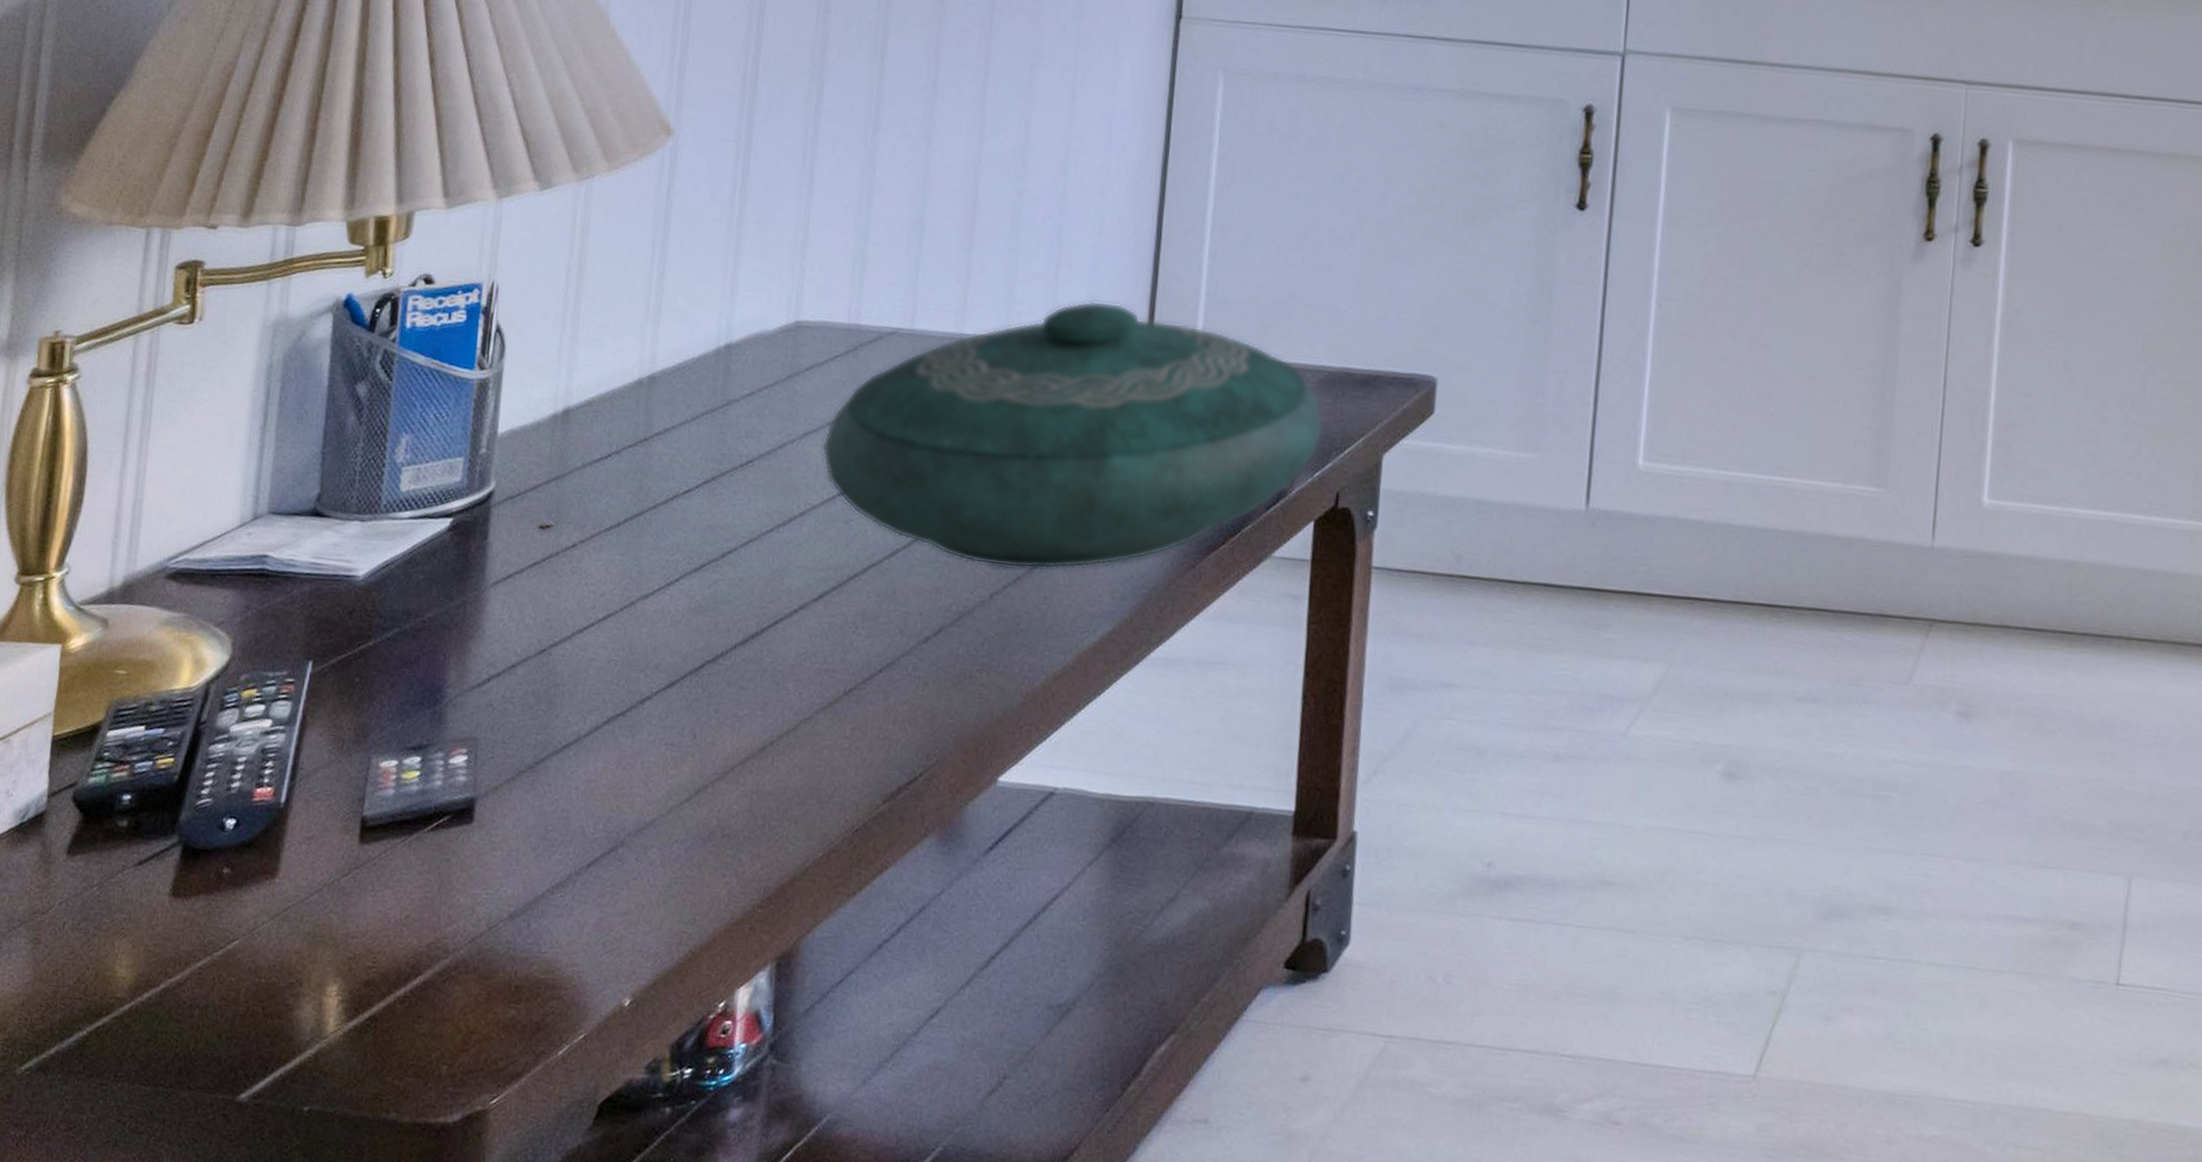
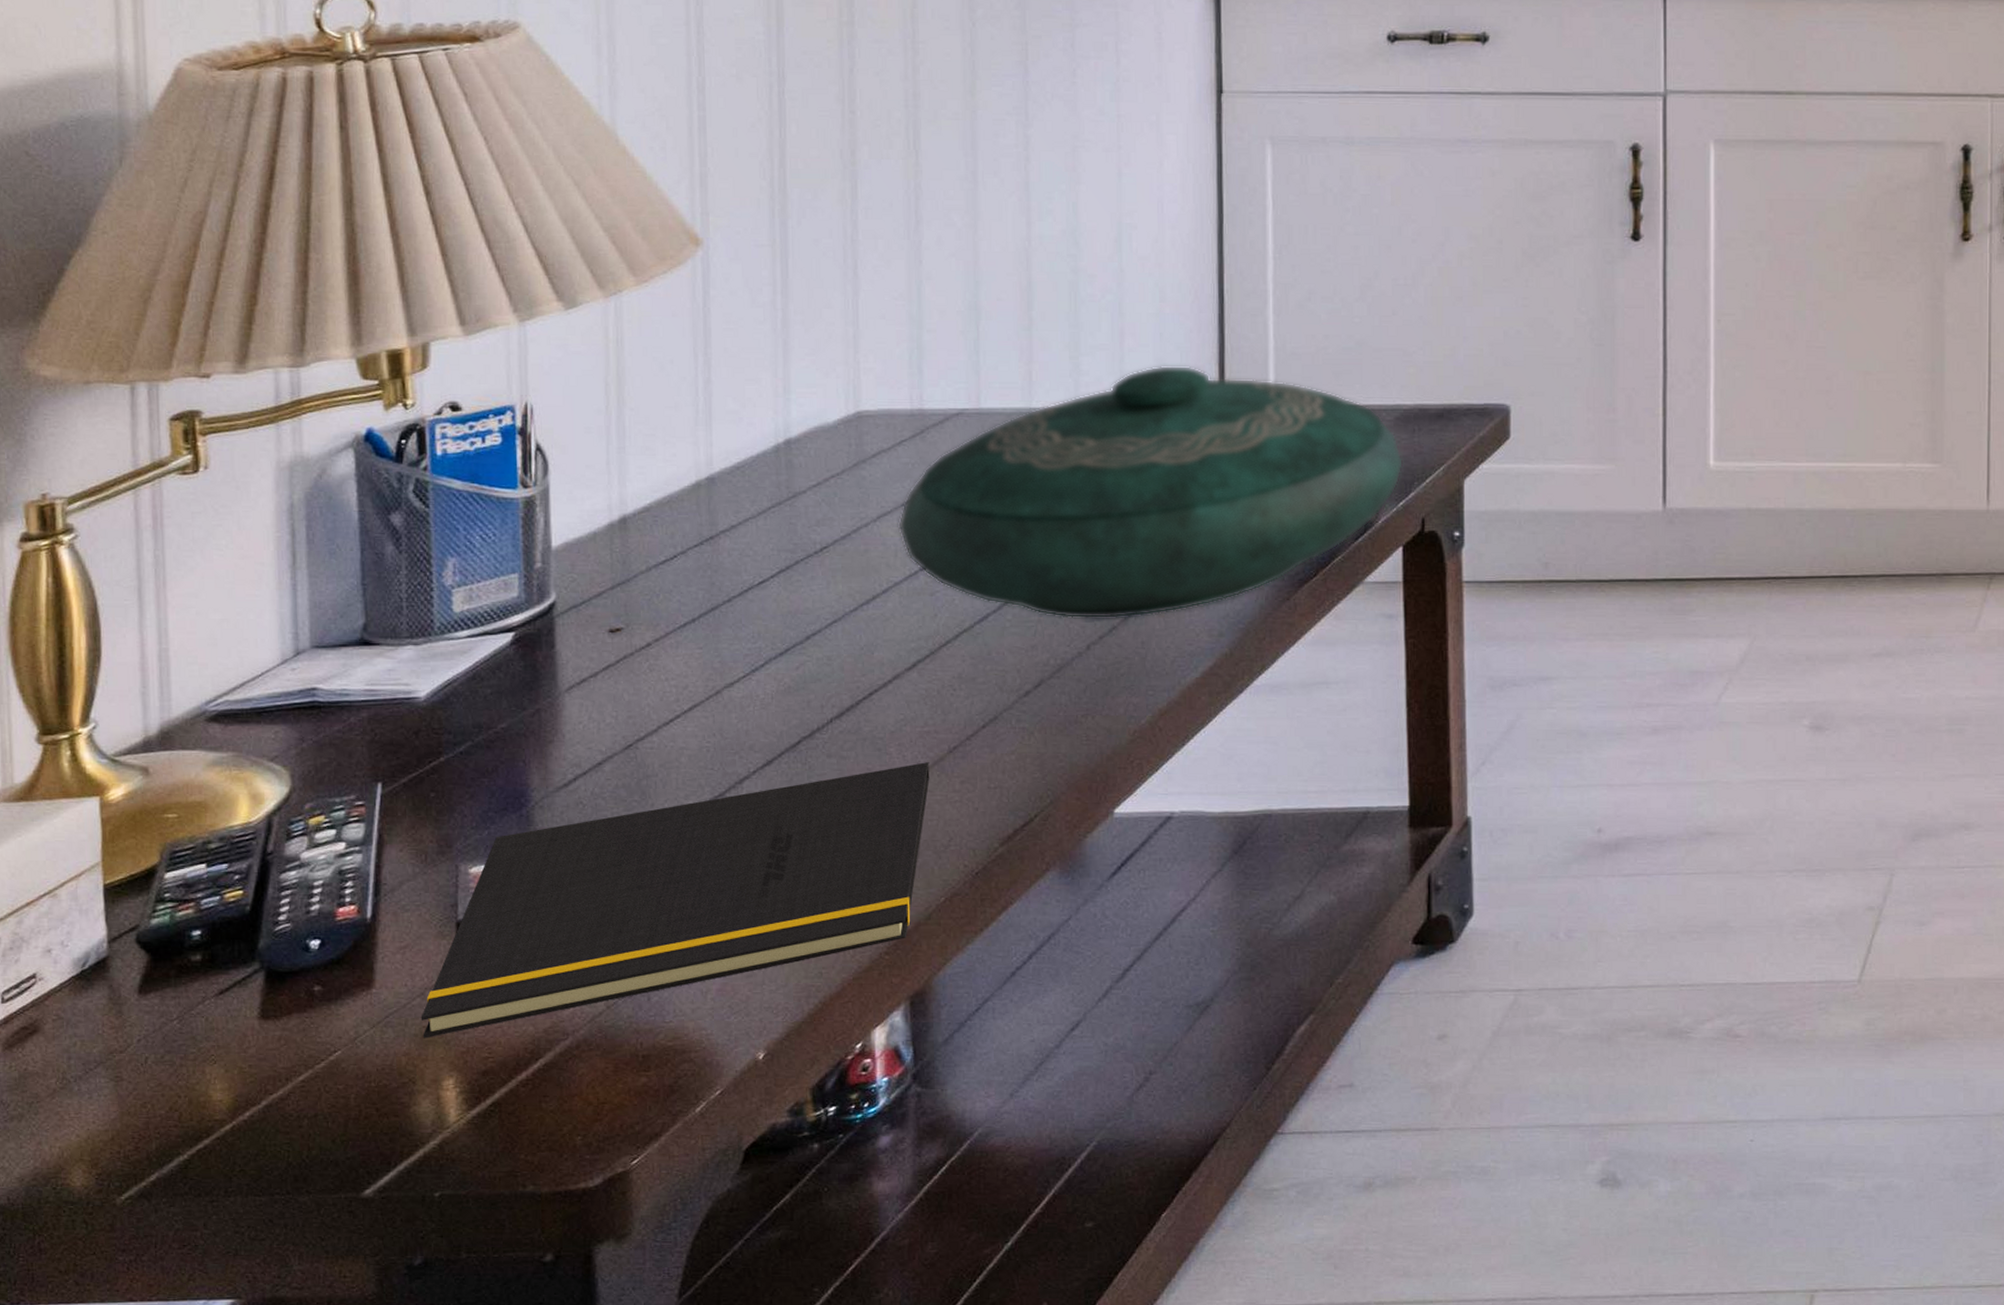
notepad: none [315,702,824,938] -> present [421,762,930,1038]

